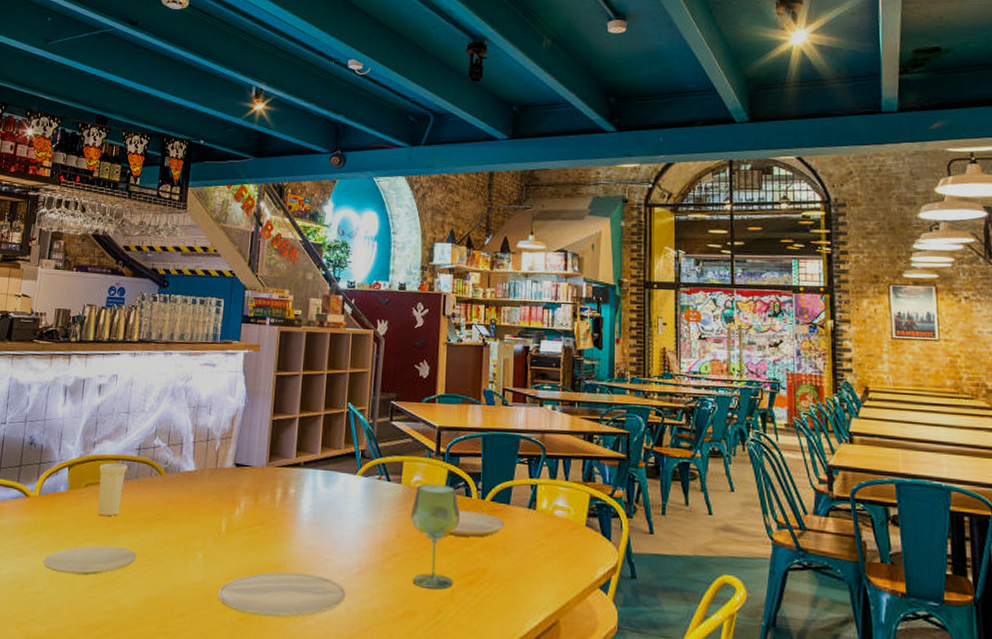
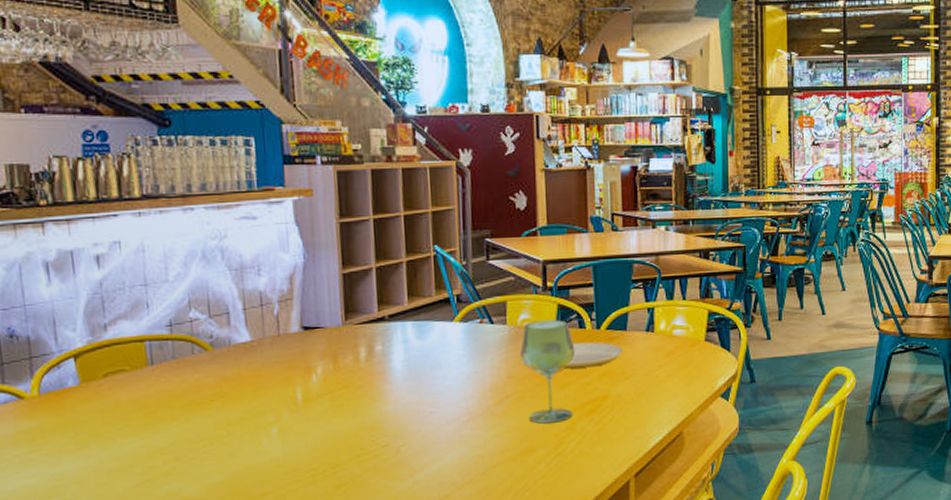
plate: present [43,545,137,575] -> none [63,436,193,476]
cup: present [97,463,128,516] -> none [118,344,159,406]
plate: present [218,571,347,618] -> none [304,429,458,481]

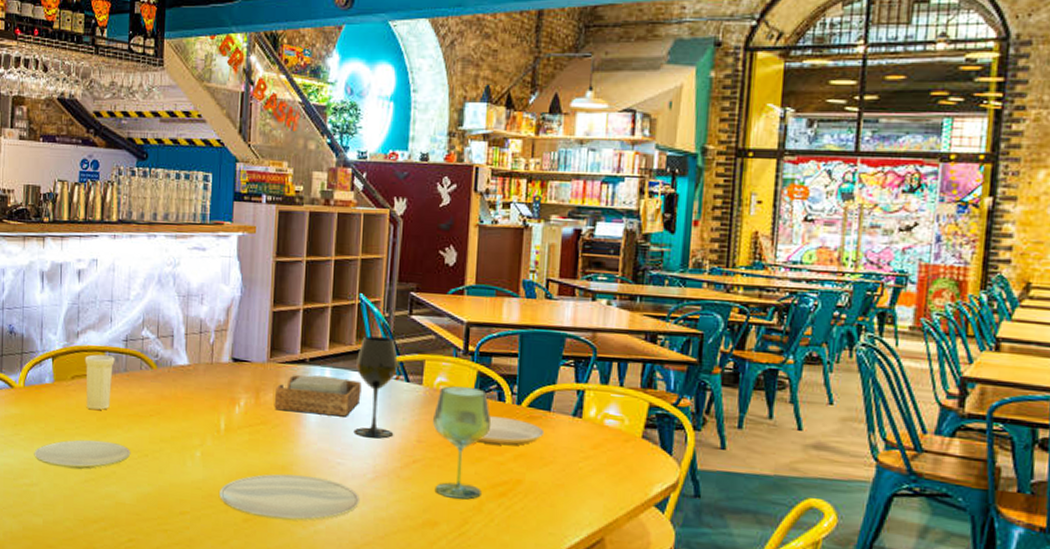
plate: none [63,436,193,476] -> present [34,439,131,469]
cup: none [118,344,159,406] -> present [85,354,115,410]
plate: none [304,429,458,481] -> present [219,473,361,521]
napkin holder: none [354,329,447,372] -> present [274,375,362,417]
wineglass: none [438,284,483,383] -> present [353,335,398,439]

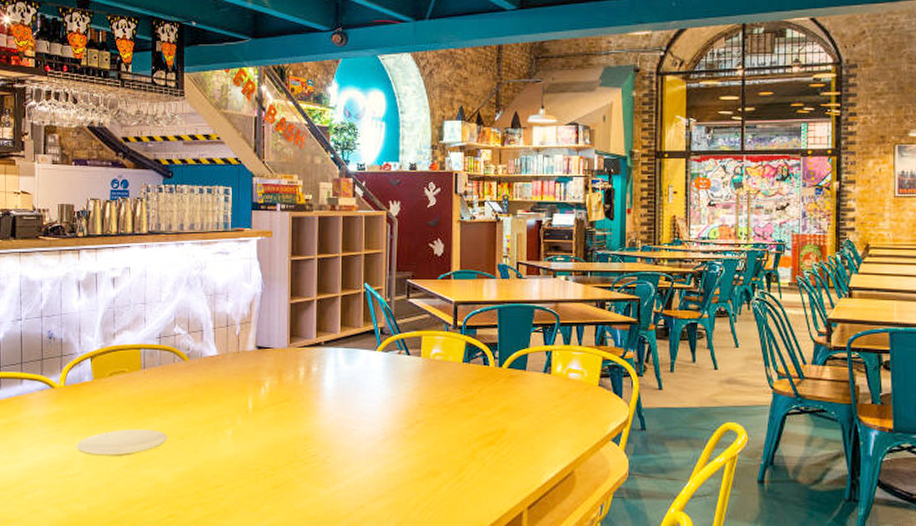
cup: present [85,354,115,410] -> none [121,352,150,401]
plate: present [219,473,361,521] -> none [250,443,374,484]
napkin holder: present [274,375,362,417] -> none [295,356,370,389]
wineglass: present [353,335,398,439] -> none [365,318,399,405]
wine glass: present [432,386,492,500] -> none [430,355,479,450]
plate: present [476,416,545,446] -> none [468,378,522,402]

